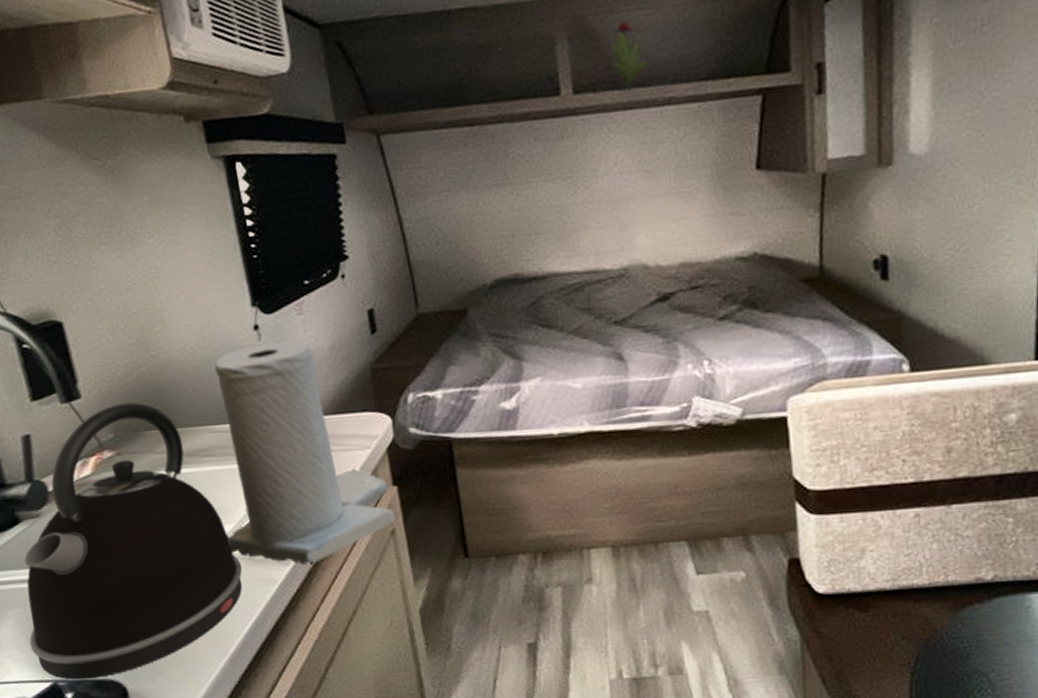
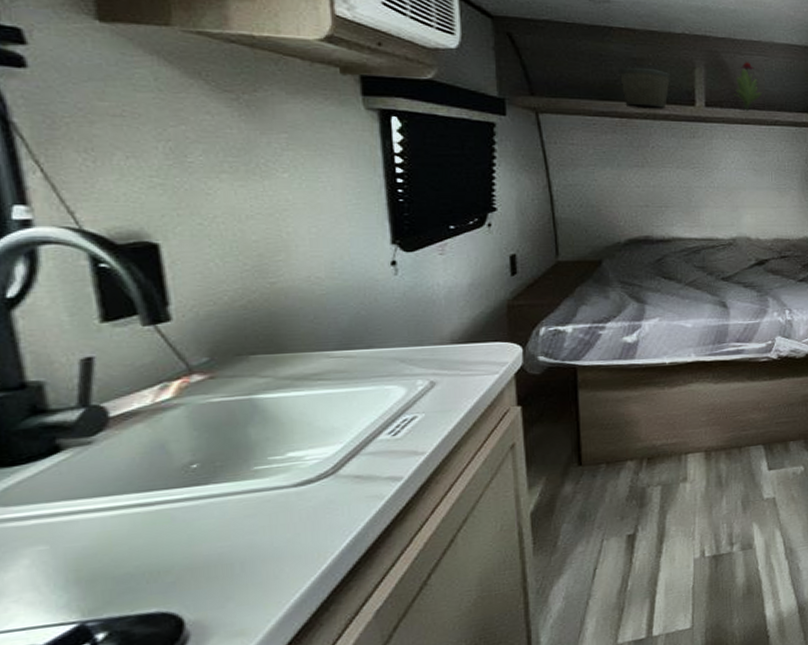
kettle: present [24,402,242,680] -> none [51,327,346,618]
paper towel: present [214,340,397,564] -> none [332,276,517,479]
basket: none [463,55,526,112] -> present [618,67,670,110]

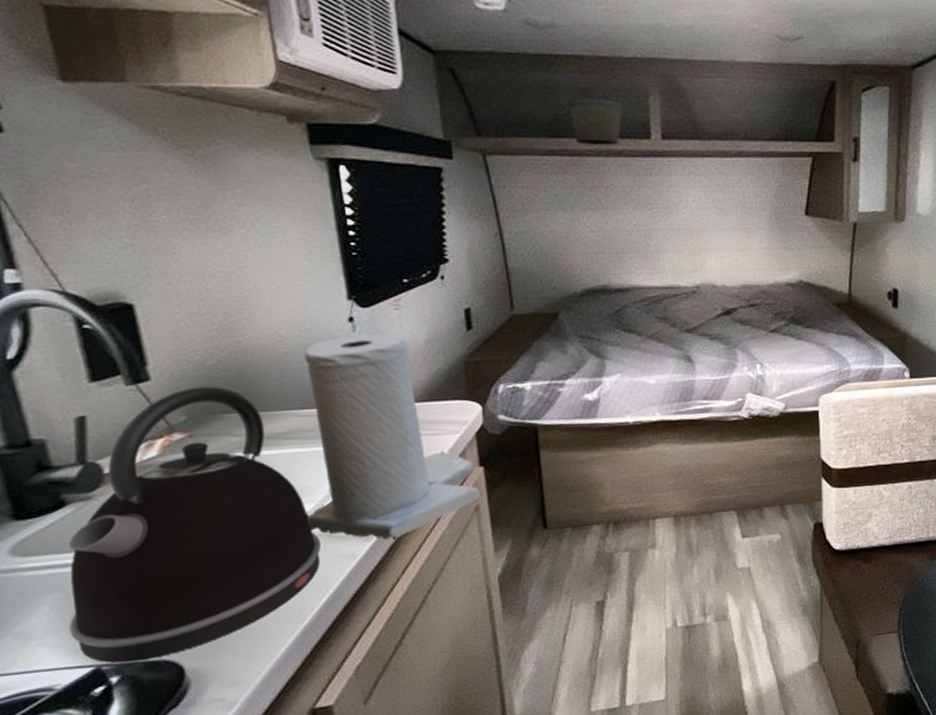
kettle: none [51,327,346,618] -> present [68,386,321,663]
paper towel: none [332,276,517,479] -> present [304,333,481,539]
decorative plant: present [732,62,762,112] -> none [690,86,724,143]

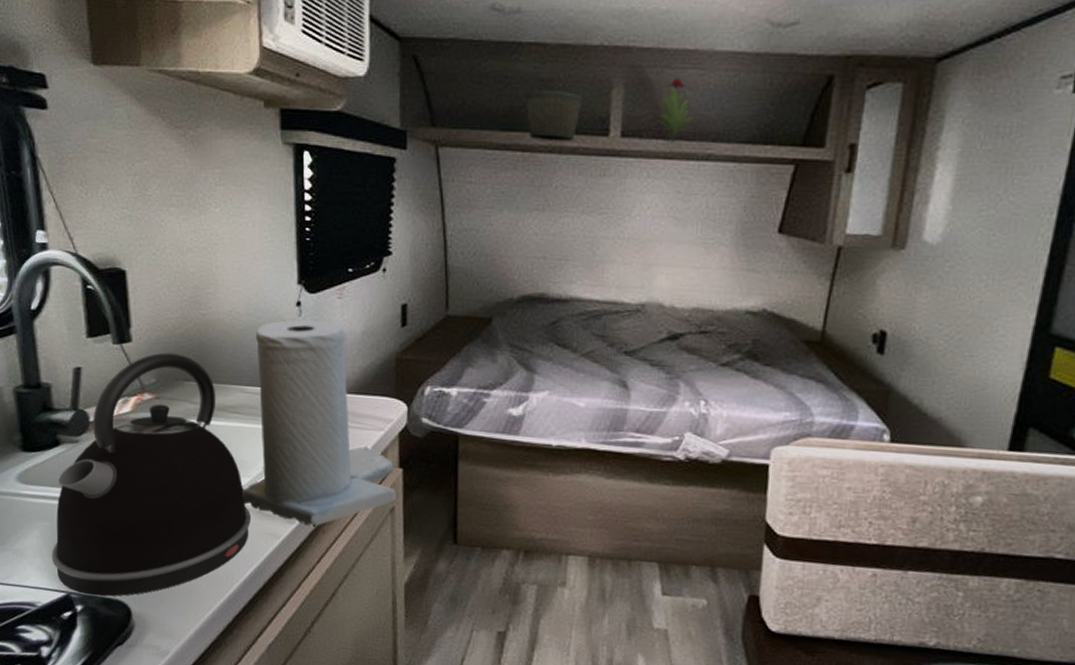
decorative plant: none [690,86,724,143] -> present [654,78,694,143]

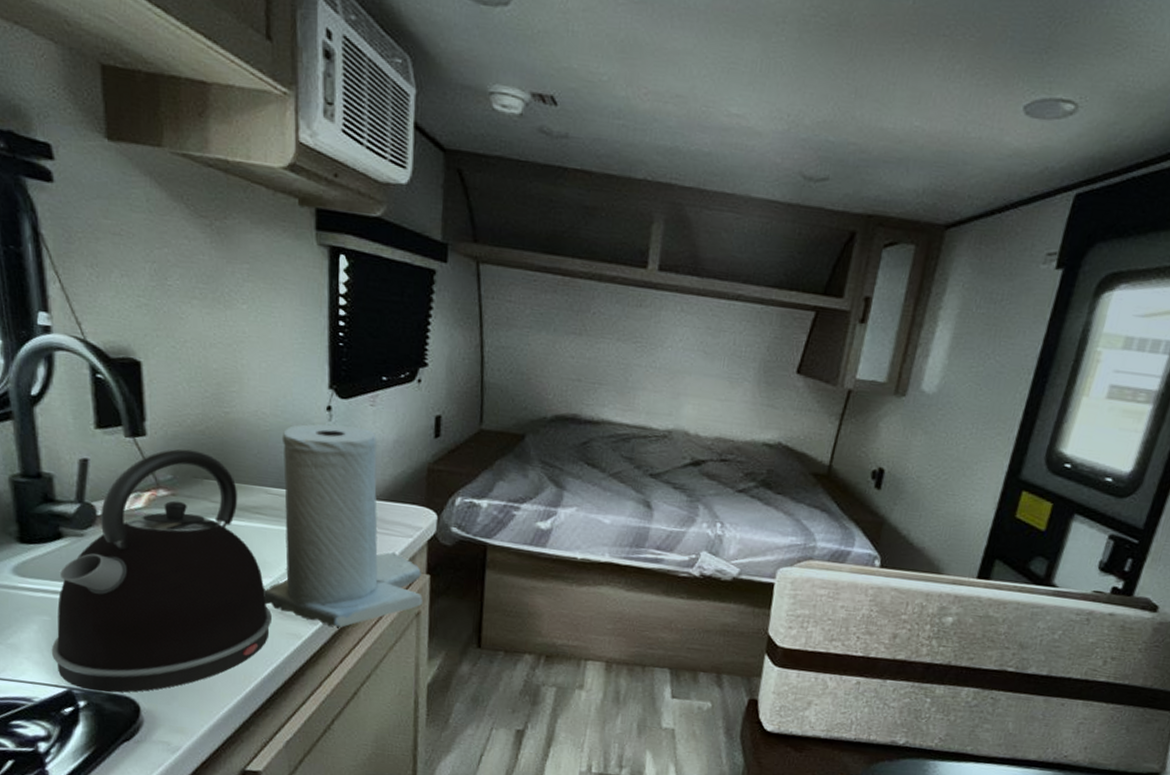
basket: present [524,90,582,142] -> none [567,217,624,271]
decorative plant: present [654,78,694,143] -> none [691,219,728,281]

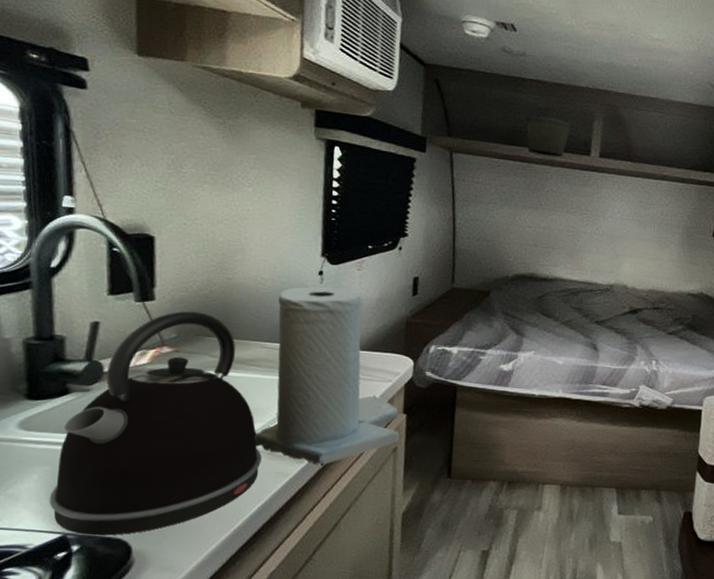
basket: none [567,217,624,271] -> present [525,116,571,158]

